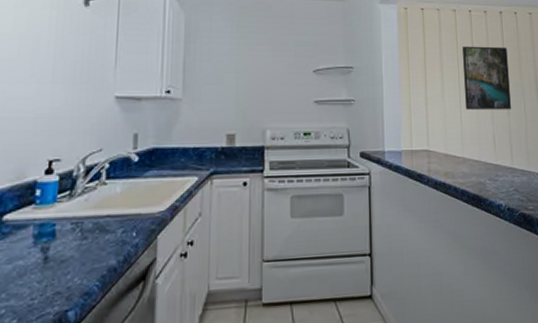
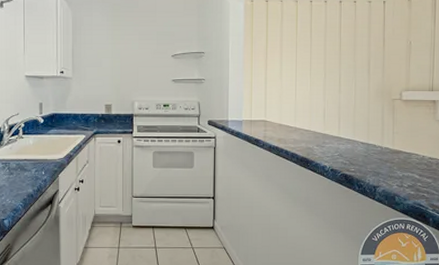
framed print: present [461,46,512,110] -> none [300,33,343,89]

